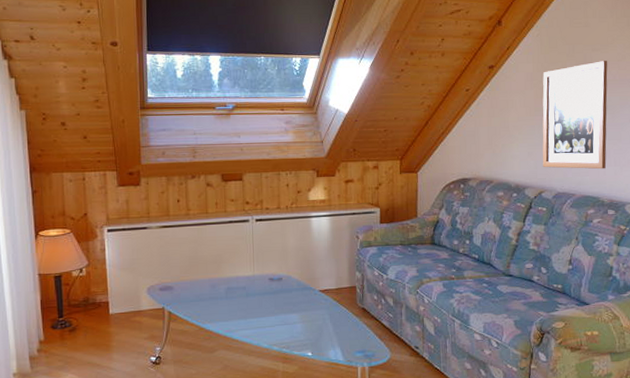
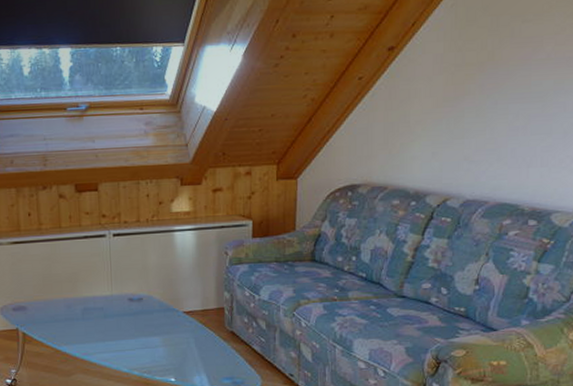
wall art: present [542,61,608,169] -> none [449,35,541,171]

